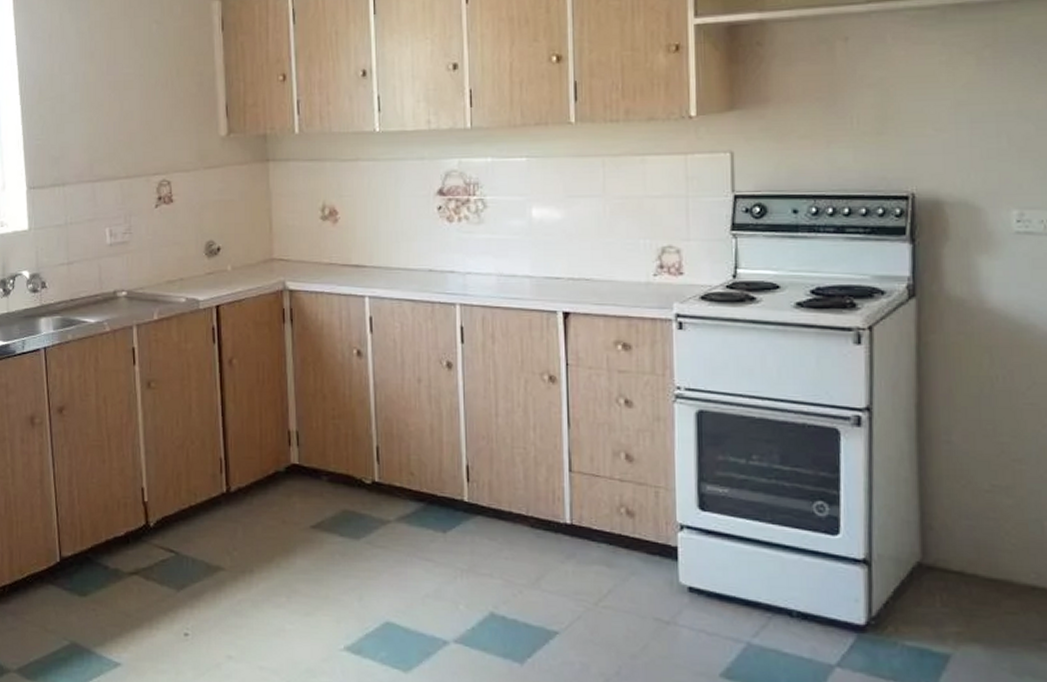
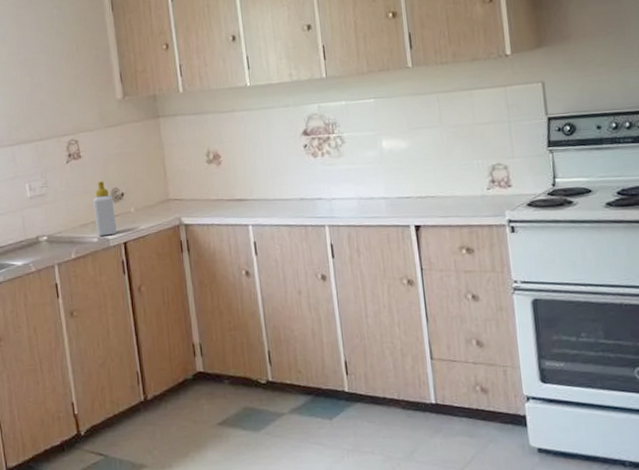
soap bottle: none [183,231,210,296] -> present [93,181,118,237]

